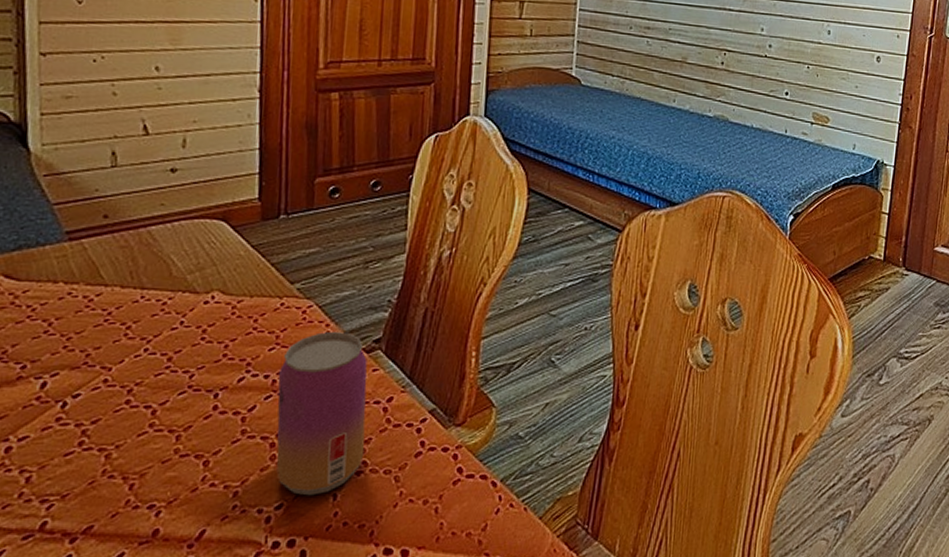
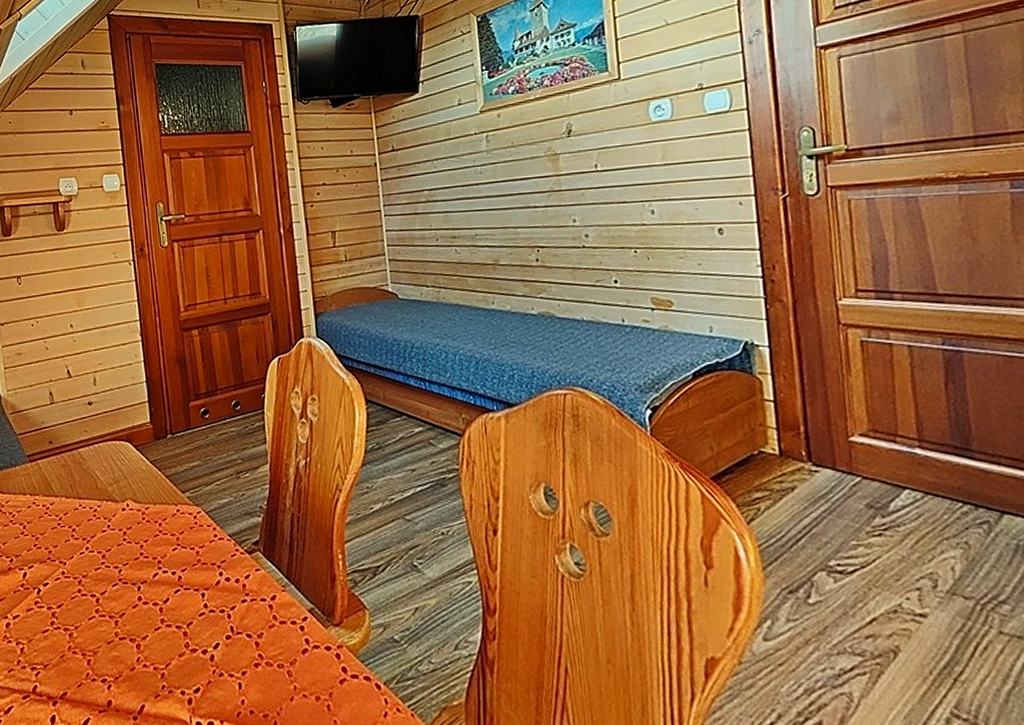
beer can: present [276,331,368,496] -> none [182,534,259,683]

